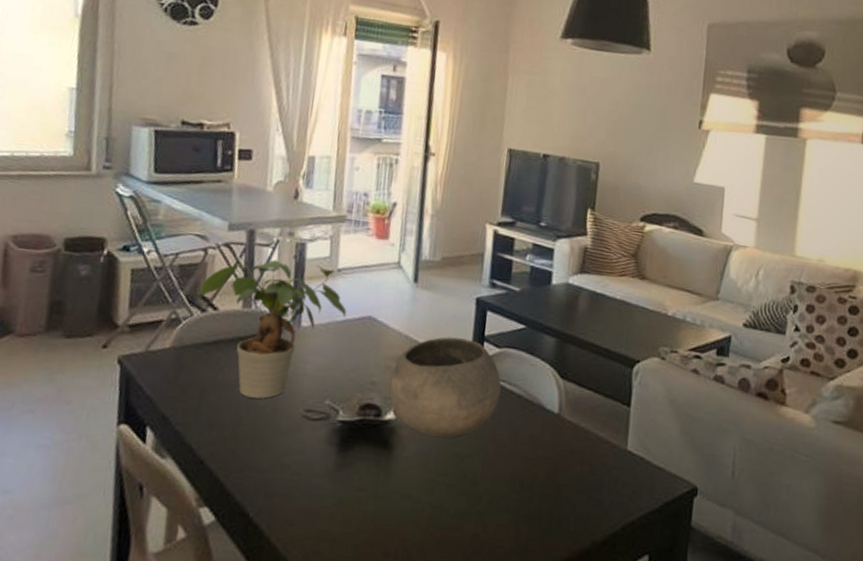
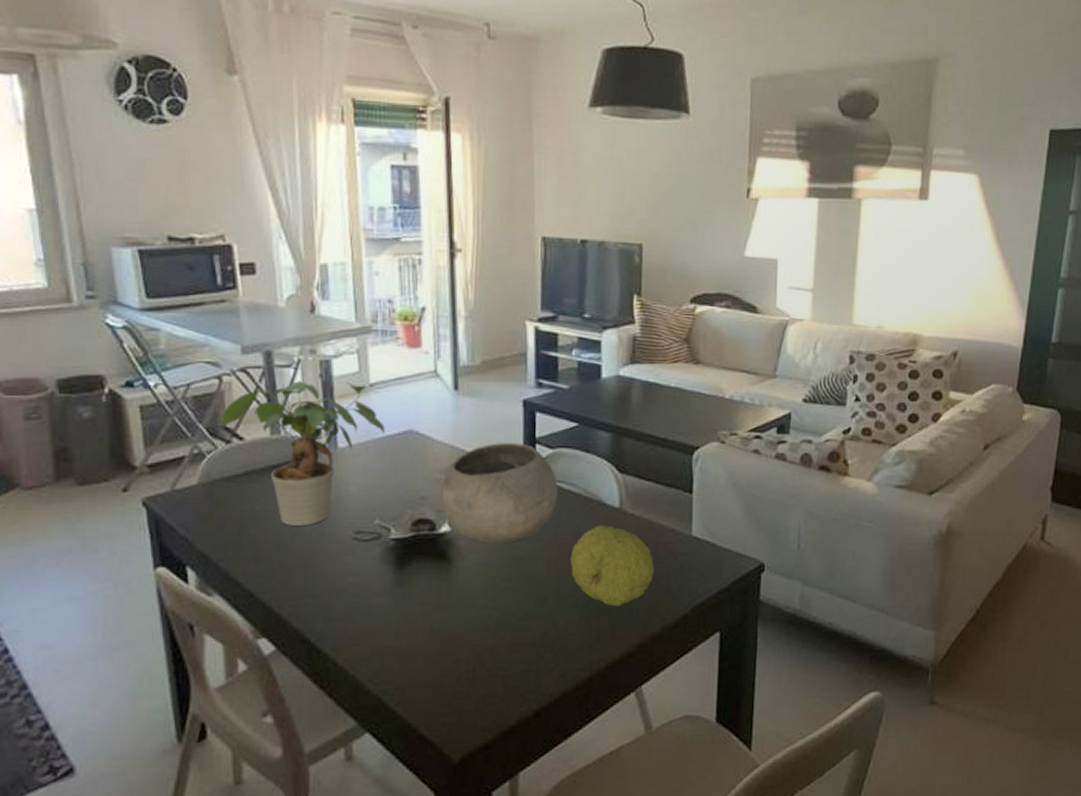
fruit: none [506,428,588,516] -> present [570,524,655,606]

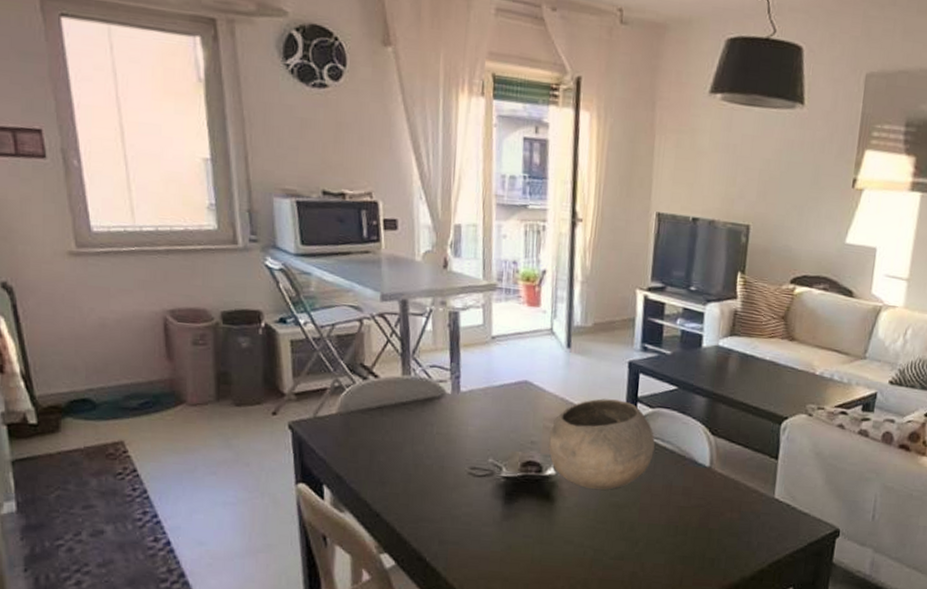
potted plant: present [221,381,385,526] -> none [359,329,503,458]
fruit: present [570,524,655,606] -> none [660,480,738,556]

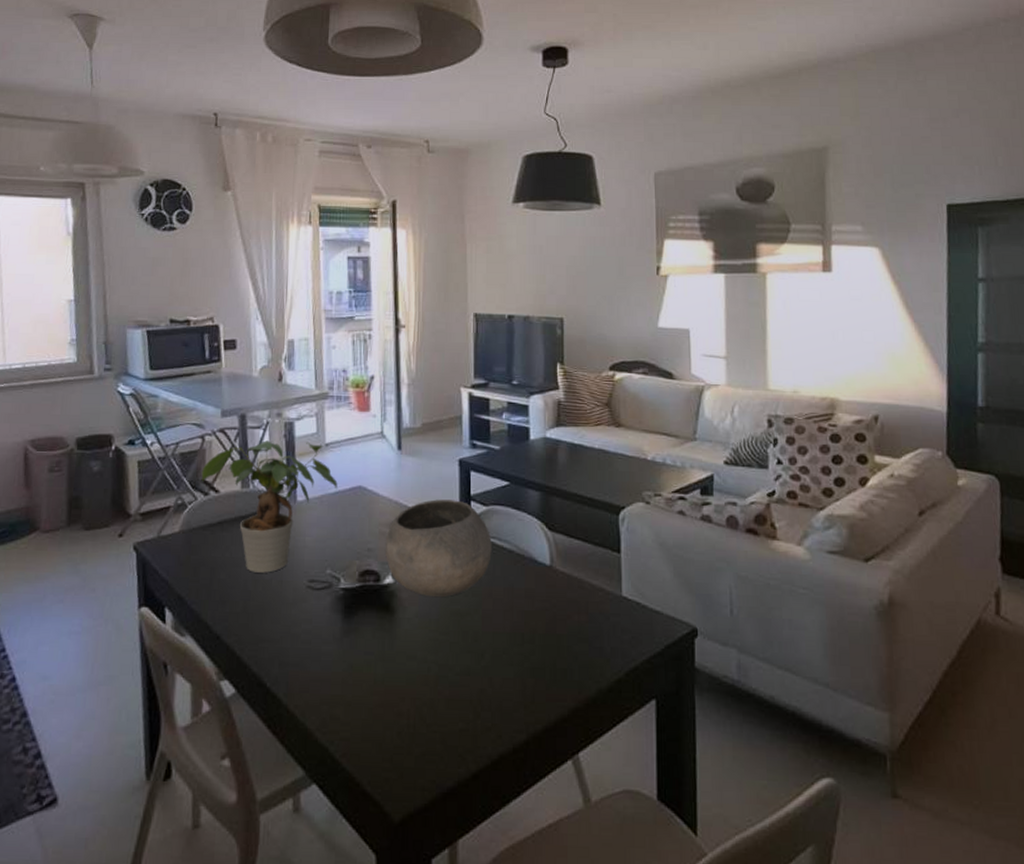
potted plant: none [359,329,503,458] -> present [201,440,338,573]

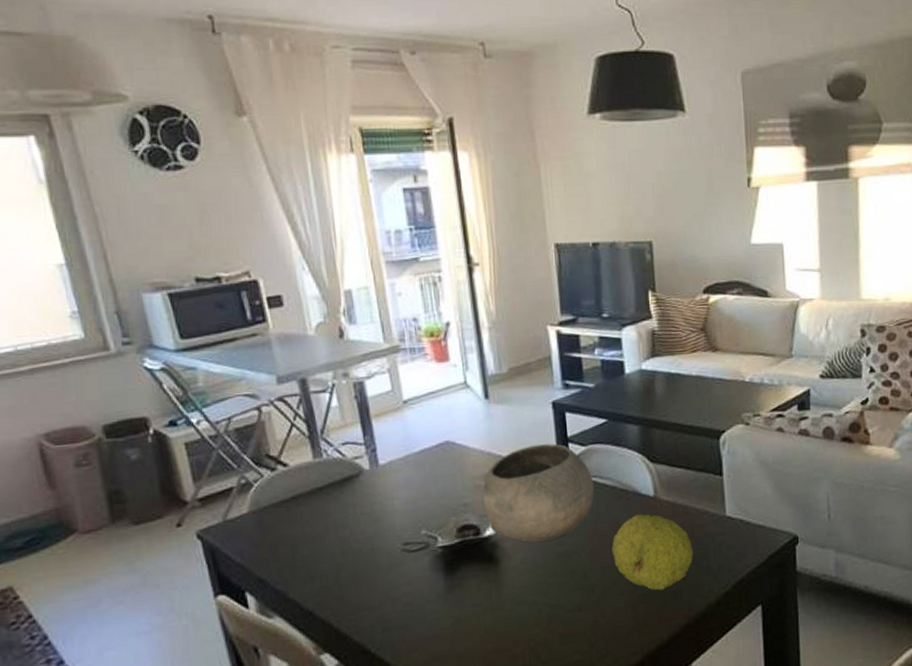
potted plant: present [201,440,338,573] -> none [263,401,423,544]
fruit: none [504,581,587,666] -> present [611,513,694,591]

